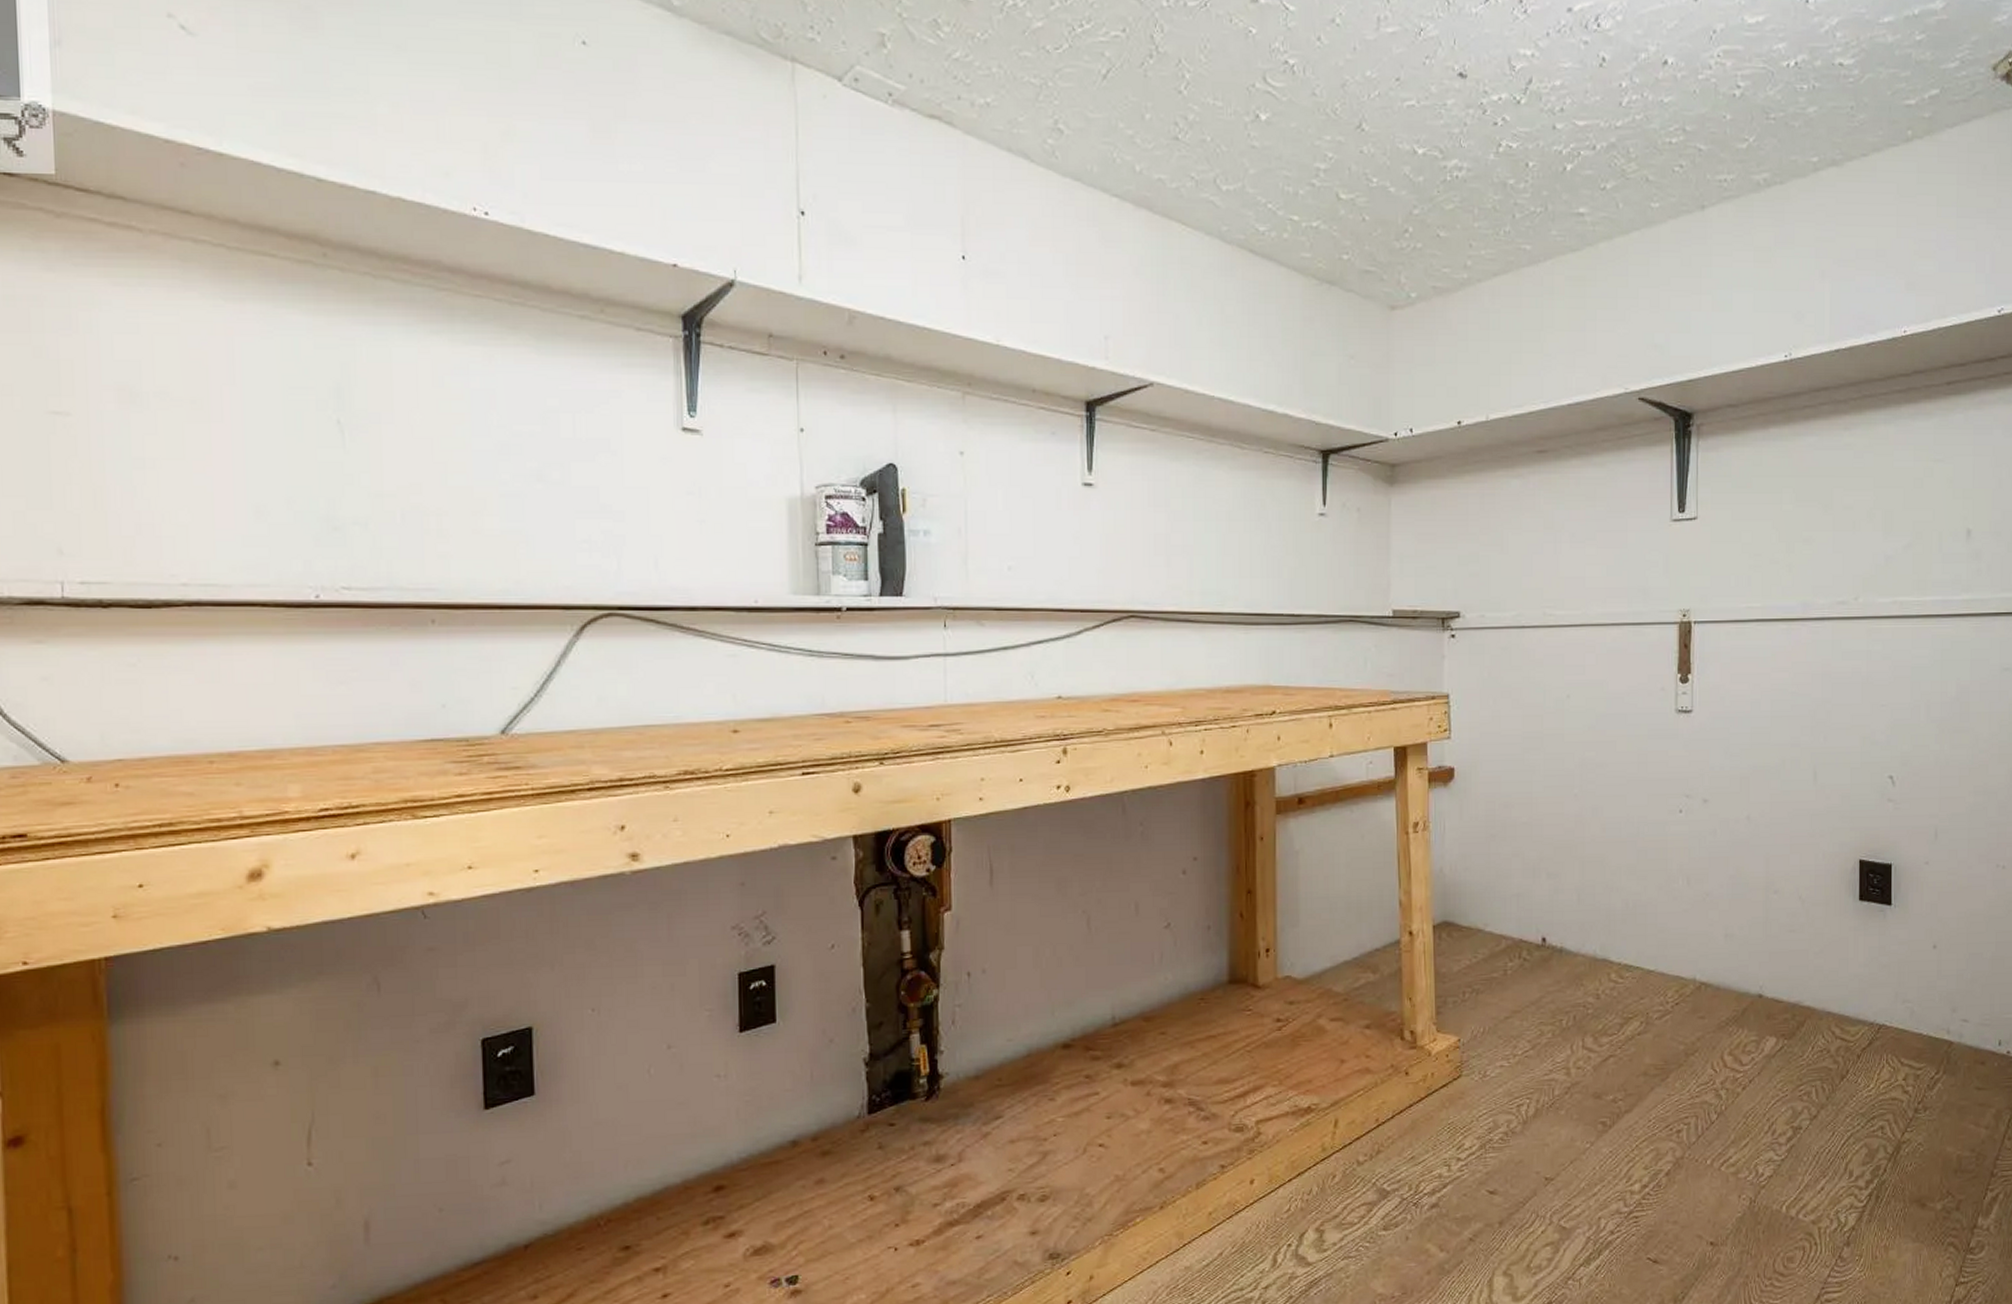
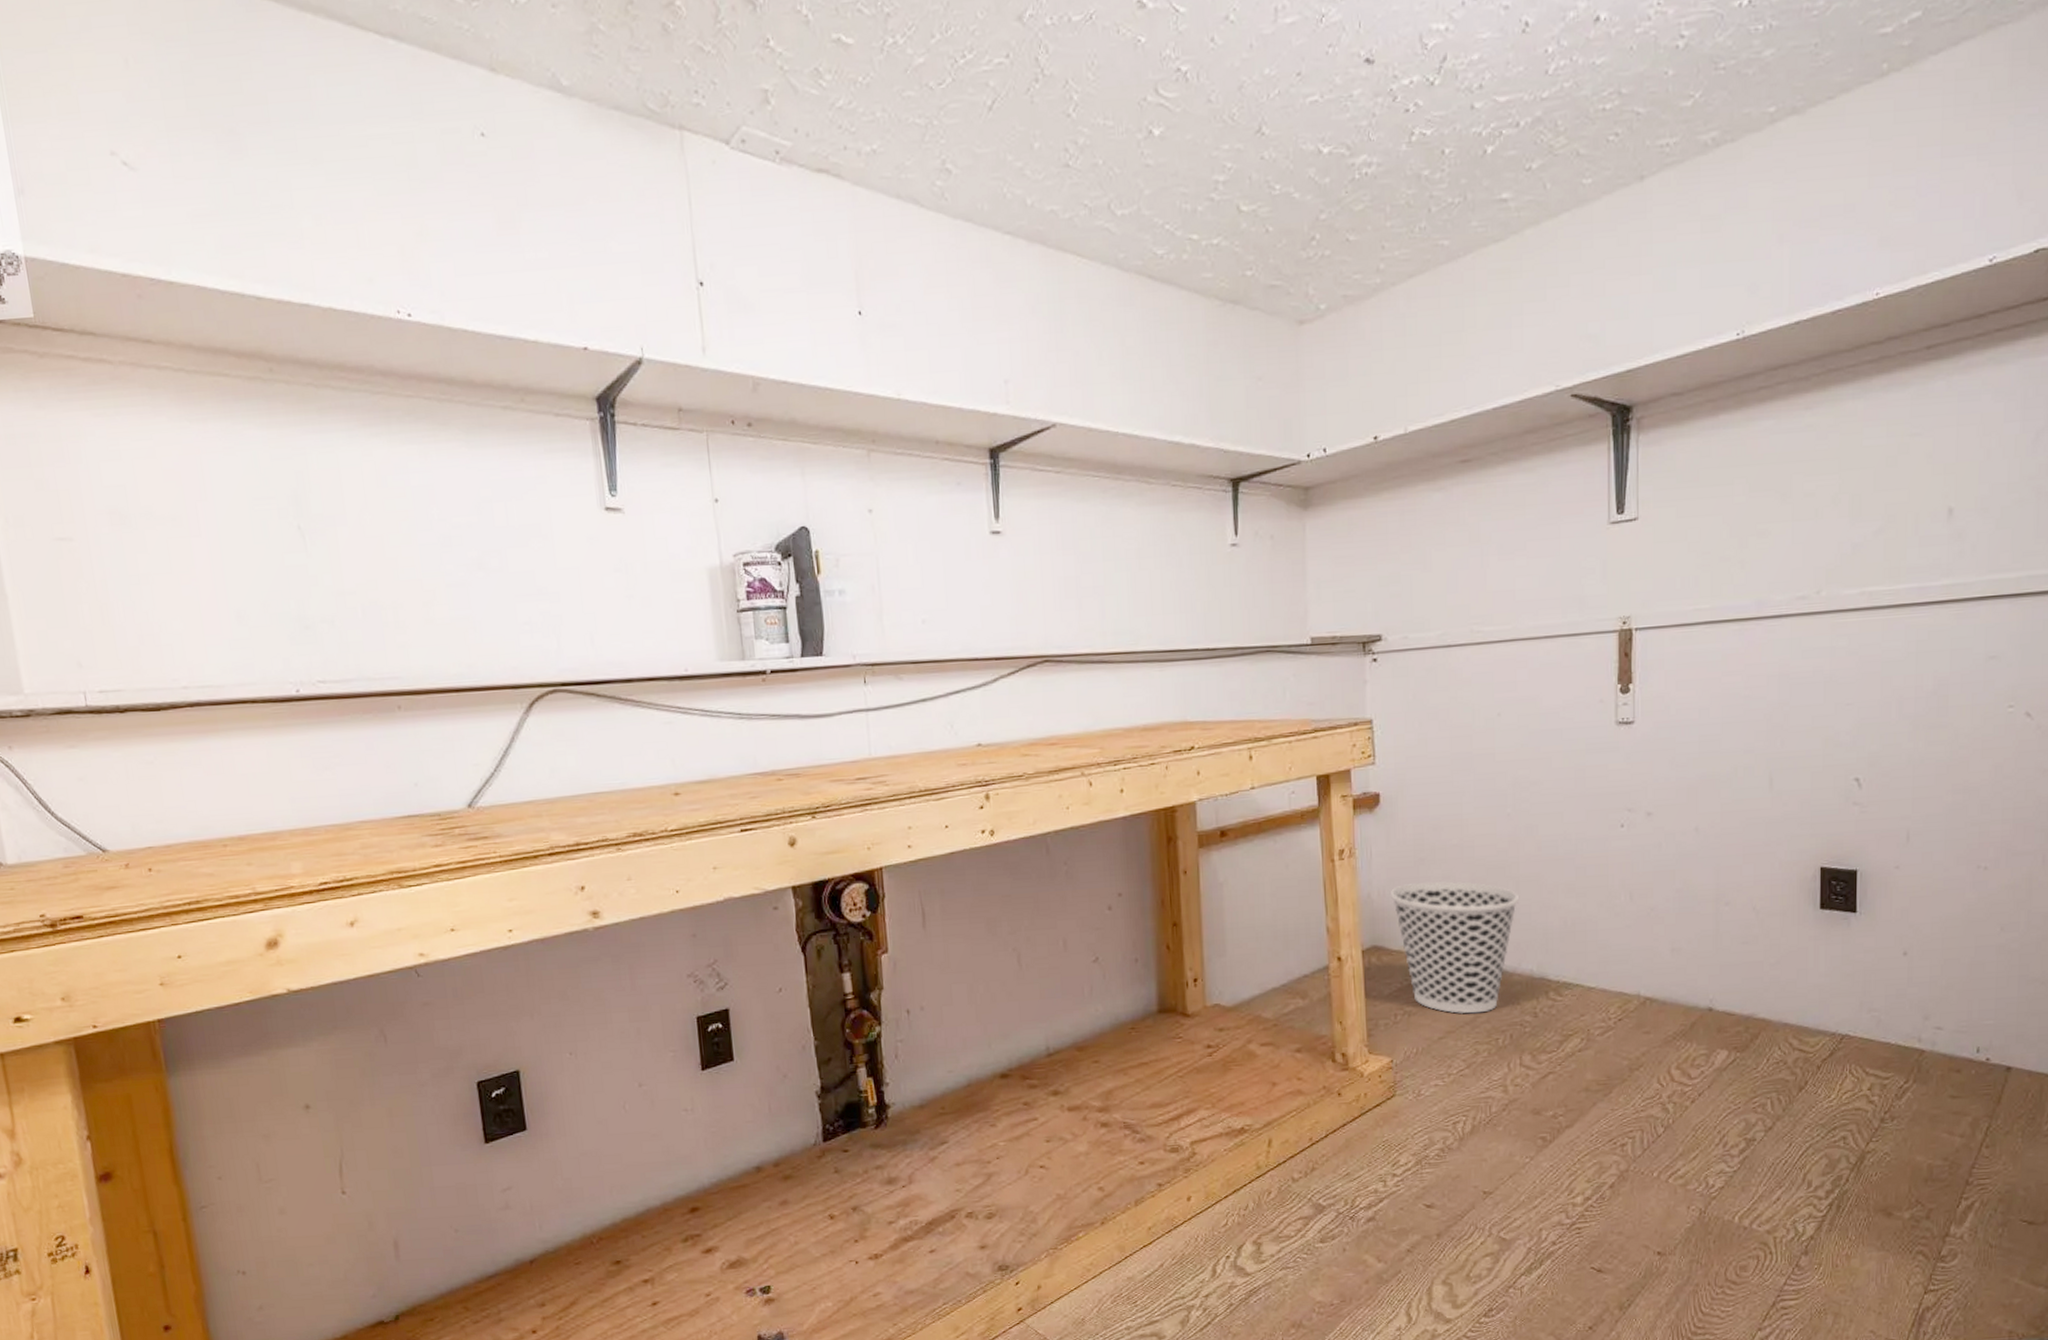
wastebasket: none [1461,859,1584,994] -> present [1390,881,1519,1014]

